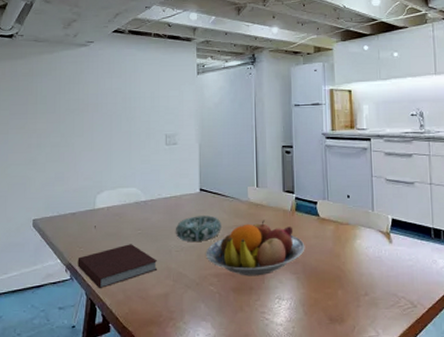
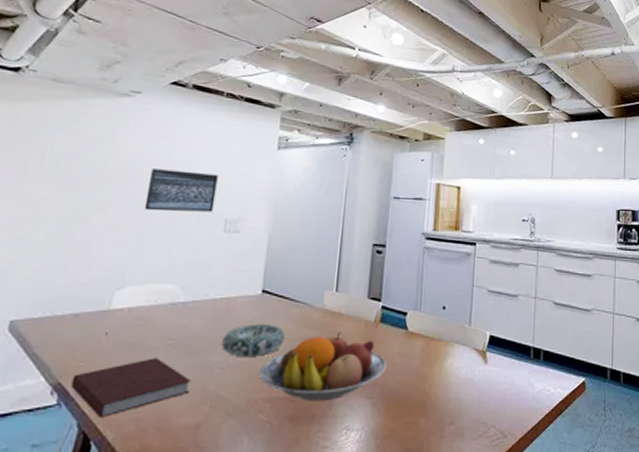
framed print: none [107,99,156,133] -> present [144,169,219,212]

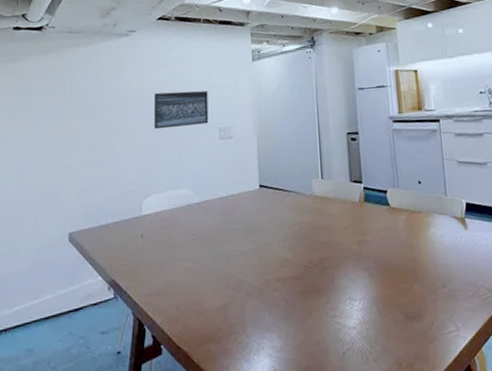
notebook: present [71,358,192,419] -> none [122,252,215,307]
decorative bowl: present [221,324,285,356] -> none [233,213,285,245]
fruit bowl: present [259,331,387,402] -> none [268,213,377,278]

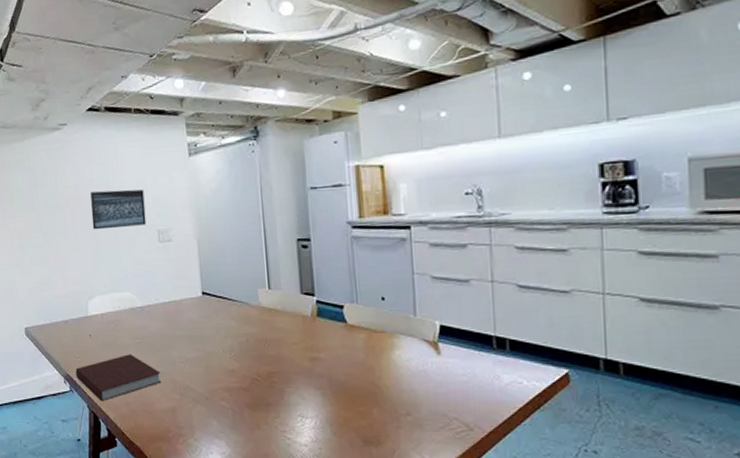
notebook: none [122,252,215,307] -> present [75,354,162,402]

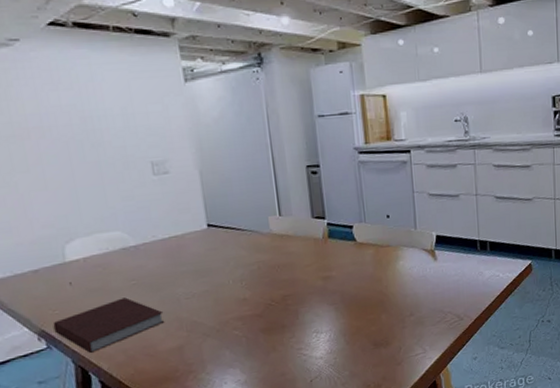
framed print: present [90,189,147,230] -> none [59,118,137,165]

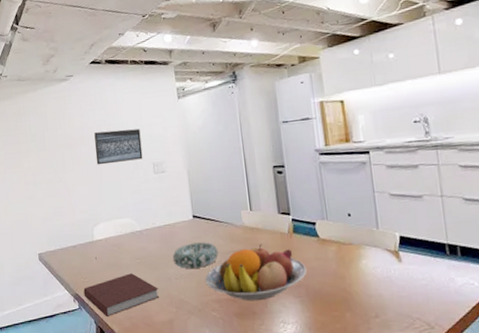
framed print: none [59,118,137,165] -> present [94,128,143,165]
decorative bowl: none [181,254,241,287] -> present [172,242,219,269]
fruit bowl: none [224,251,343,315] -> present [205,243,307,301]

